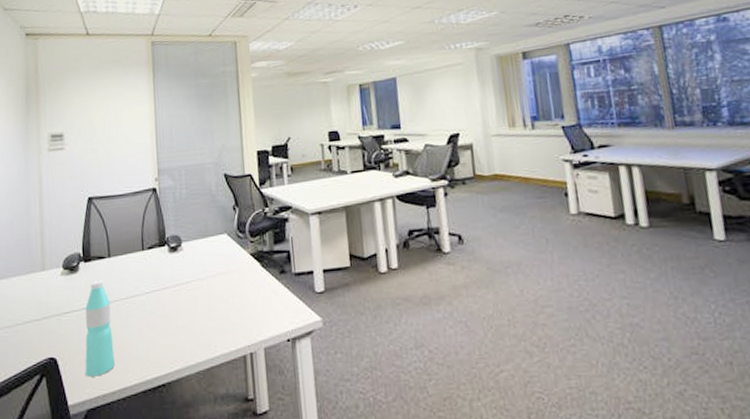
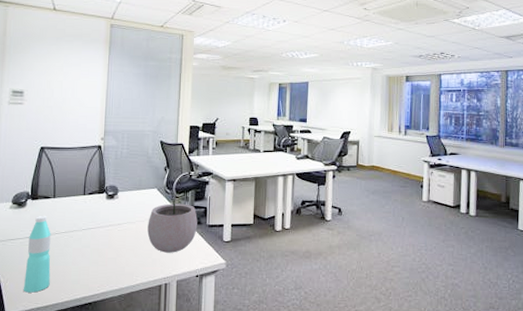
plant pot: none [220,234,281,314] -> present [147,191,198,253]

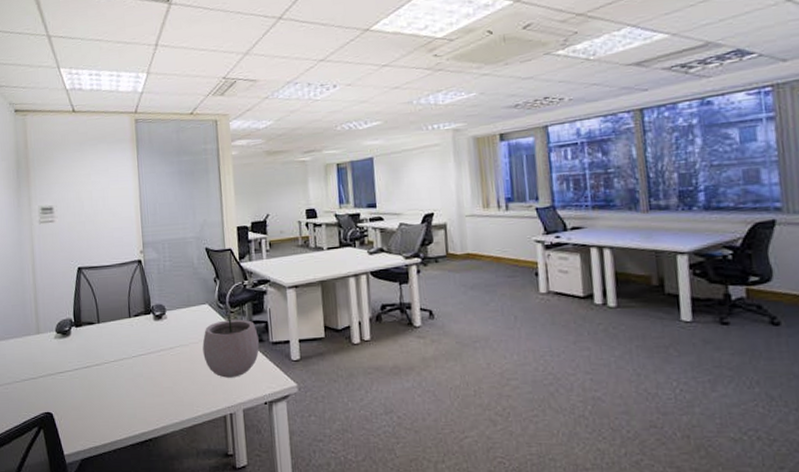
water bottle: present [23,216,51,293] -> none [78,344,106,430]

